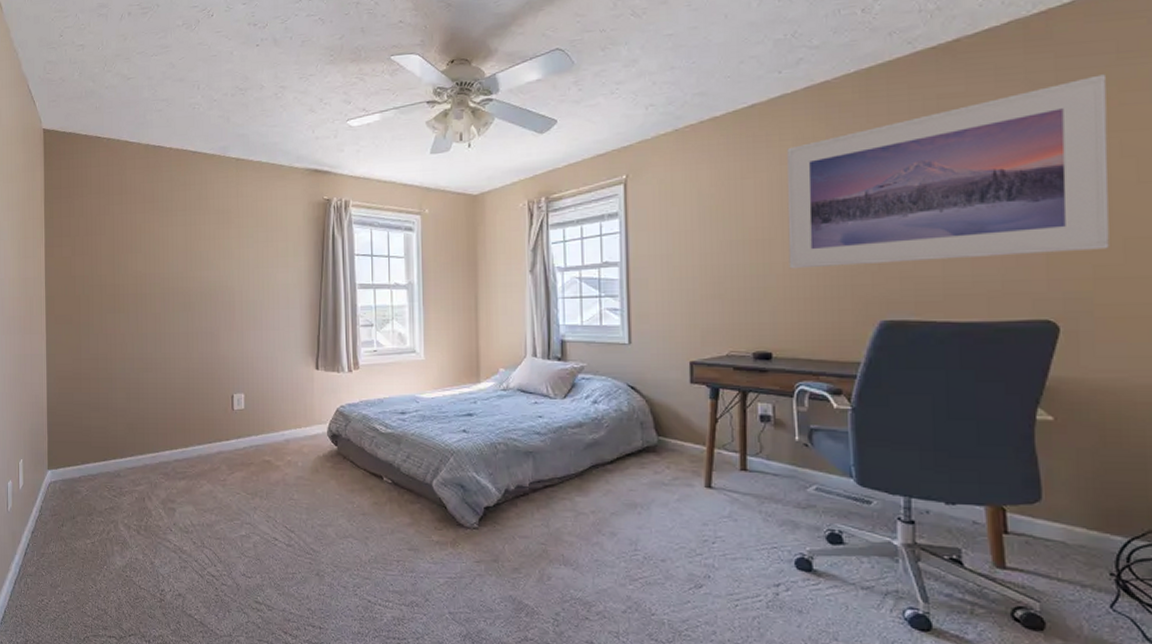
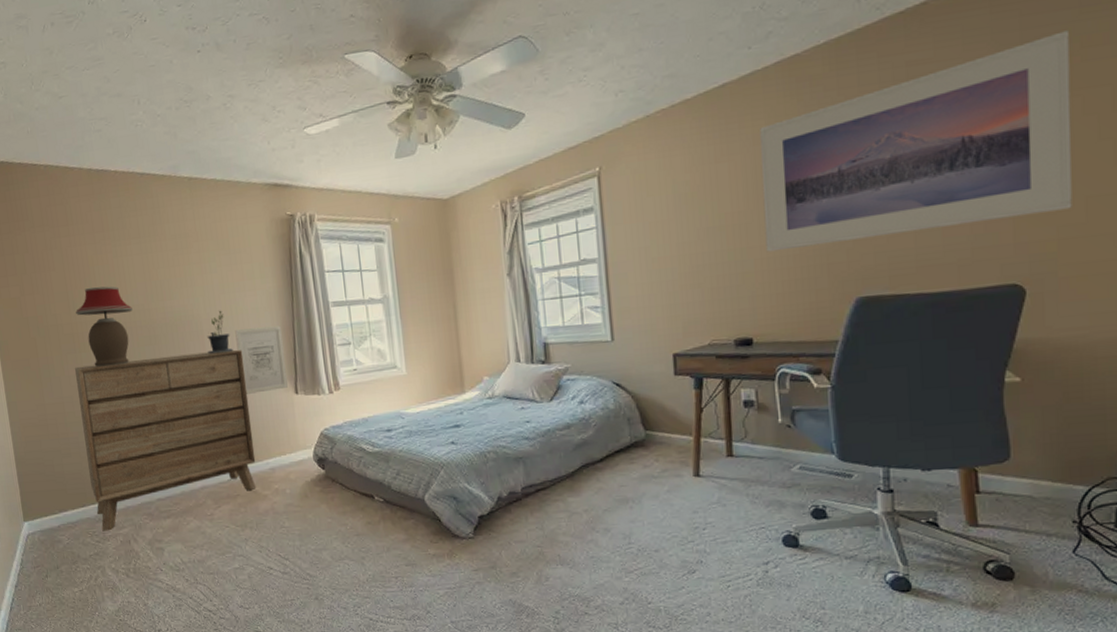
dresser: none [113,322,272,487] -> present [75,349,257,532]
table lamp: none [120,252,173,328] -> present [76,286,134,367]
potted plant: none [237,283,261,325] -> present [207,310,233,355]
wall art: none [265,302,309,366] -> present [235,325,288,394]

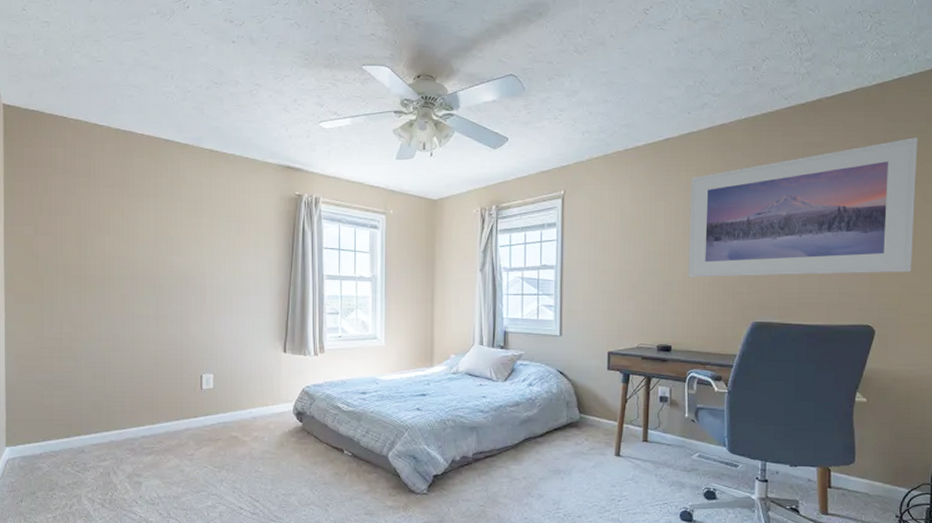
dresser: present [75,349,257,532] -> none [78,306,240,462]
table lamp: present [76,286,134,367] -> none [86,235,142,309]
potted plant: present [207,310,233,355] -> none [207,270,232,309]
wall art: present [235,325,288,394] -> none [235,290,278,348]

